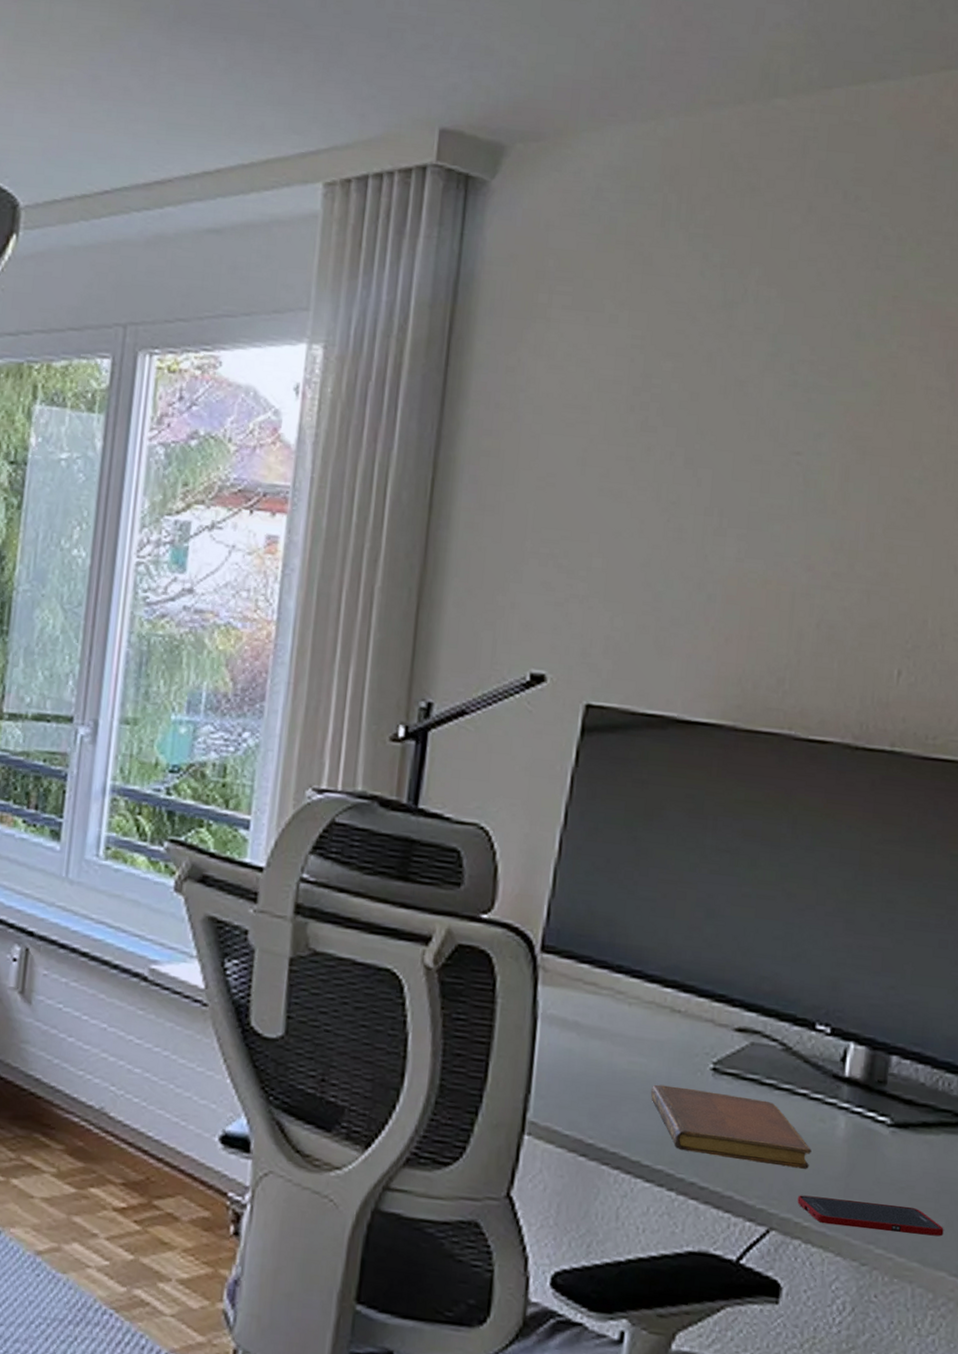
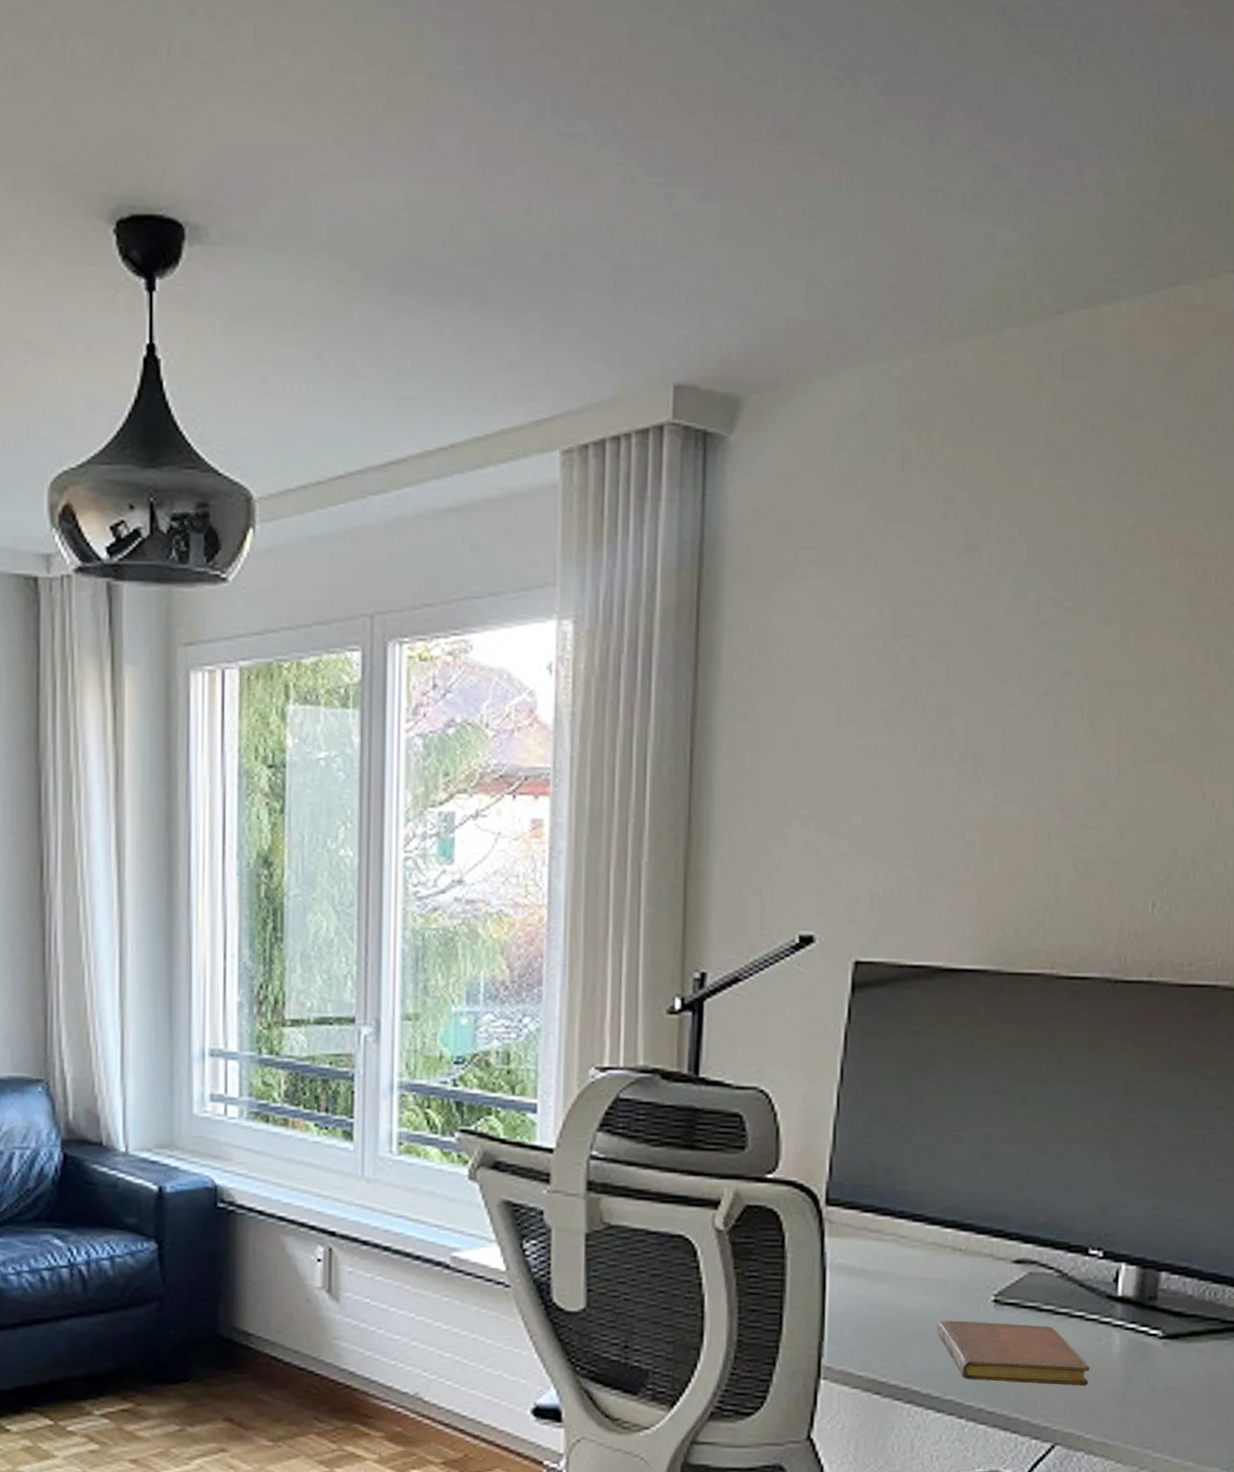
cell phone: present [797,1195,944,1237] -> none [1079,1410,1215,1436]

